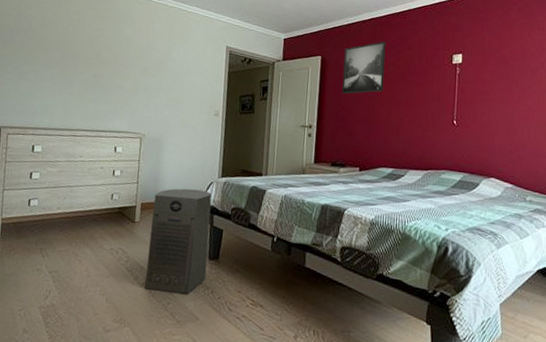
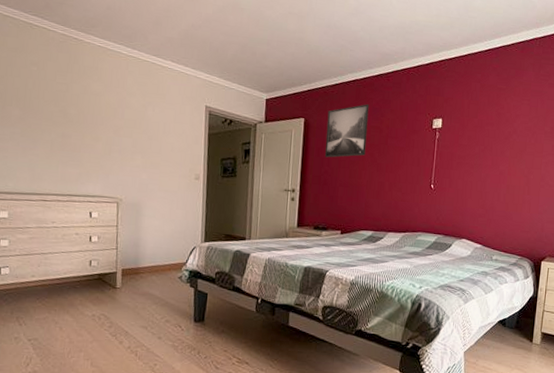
air purifier: present [144,188,212,294] -> none [129,253,195,355]

